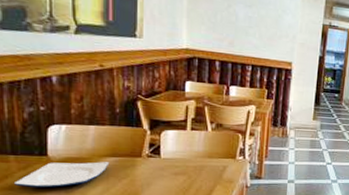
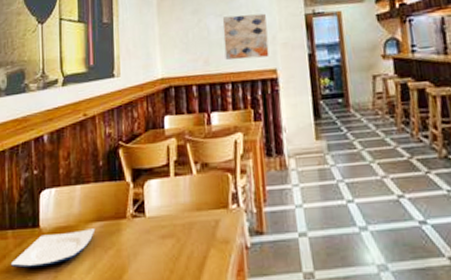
wall art: none [249,8,290,51] -> present [222,13,269,60]

